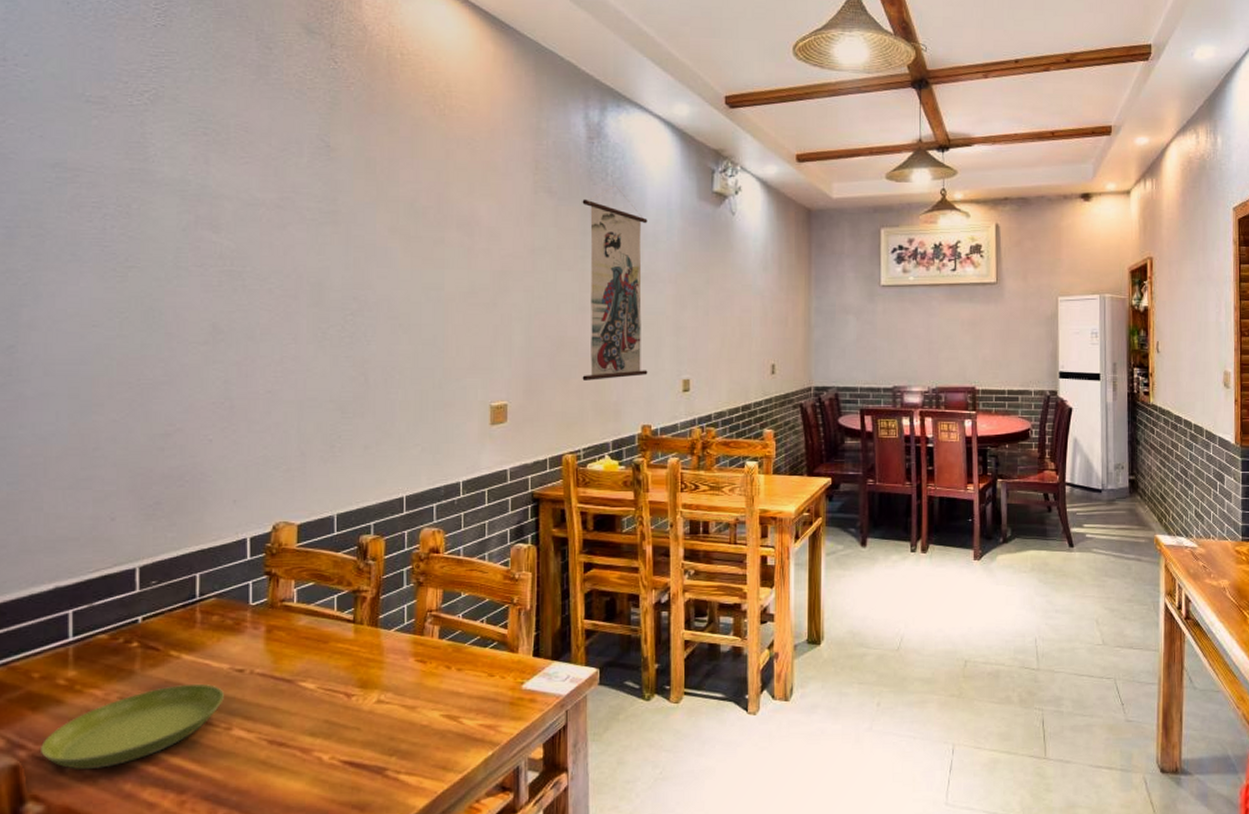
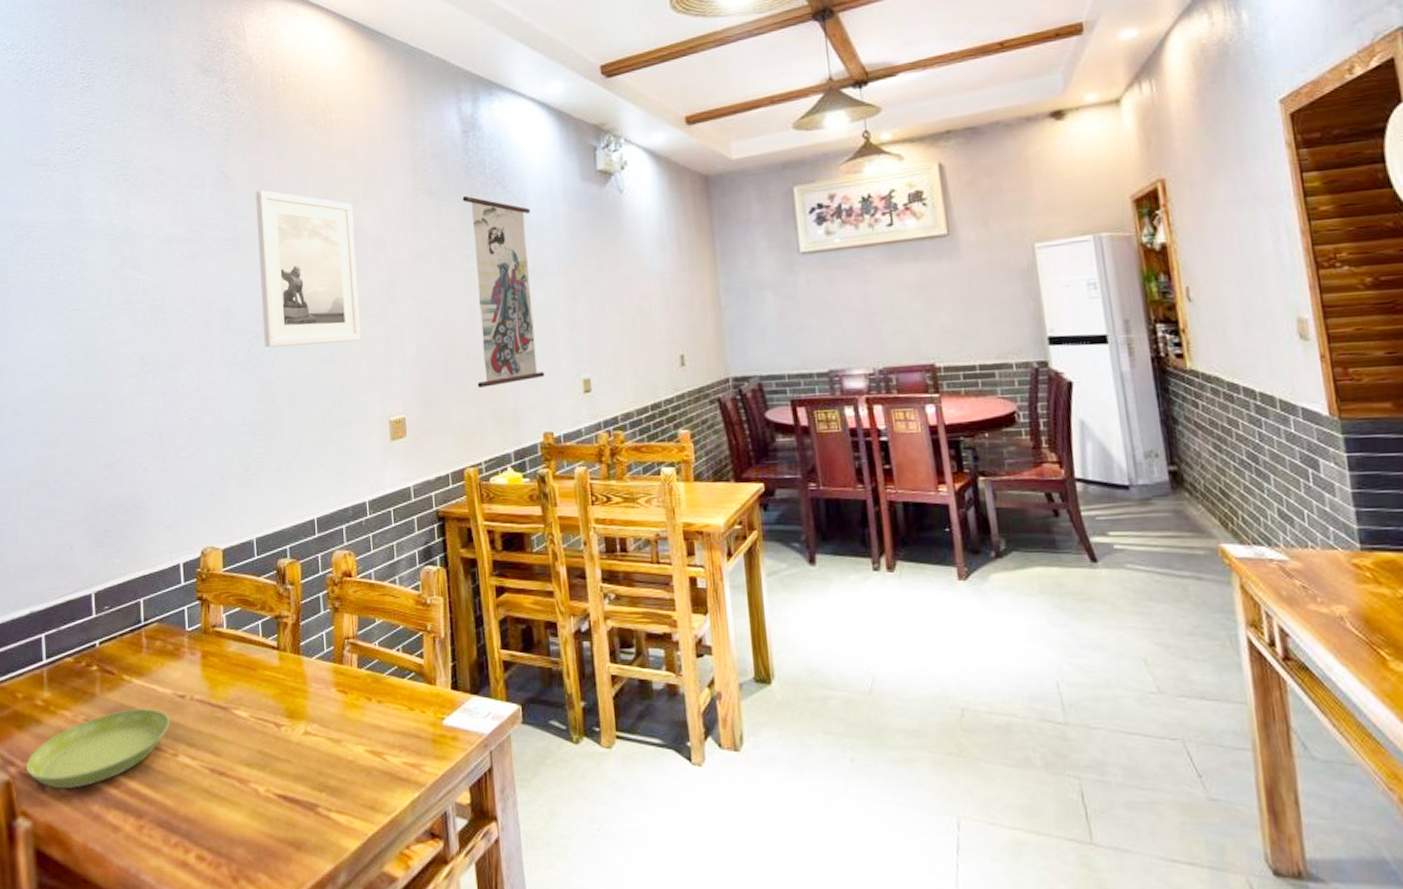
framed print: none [360,166,468,328] -> present [255,190,361,348]

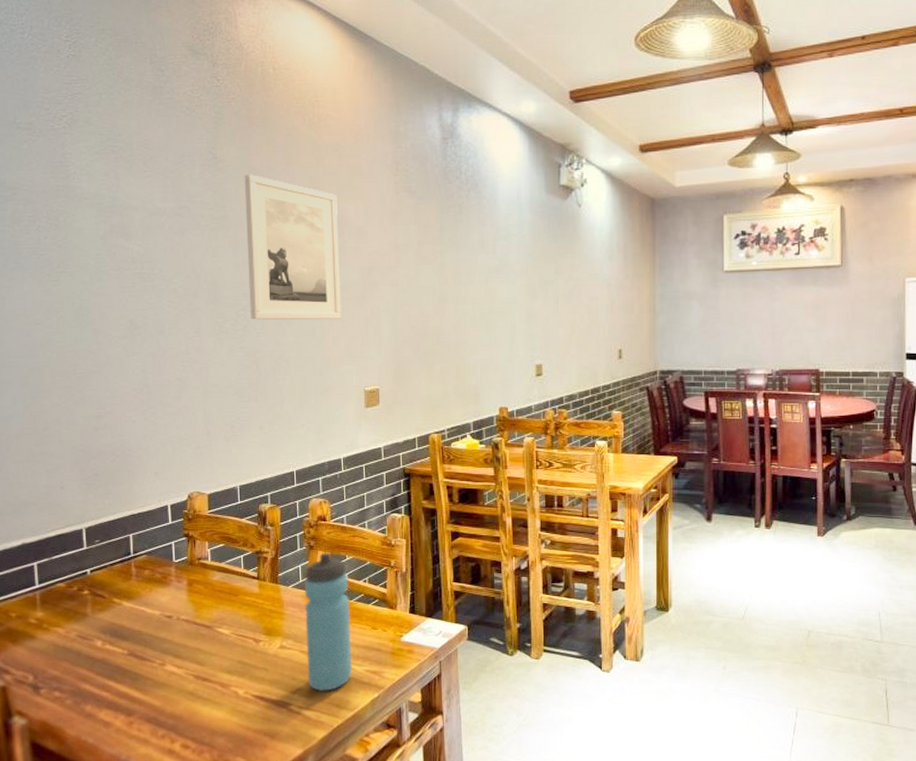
saucer: present [26,708,170,789] -> none [21,626,158,693]
water bottle: none [330,615,388,791] -> present [305,552,353,692]
wall scroll: present [462,178,545,388] -> none [439,183,503,366]

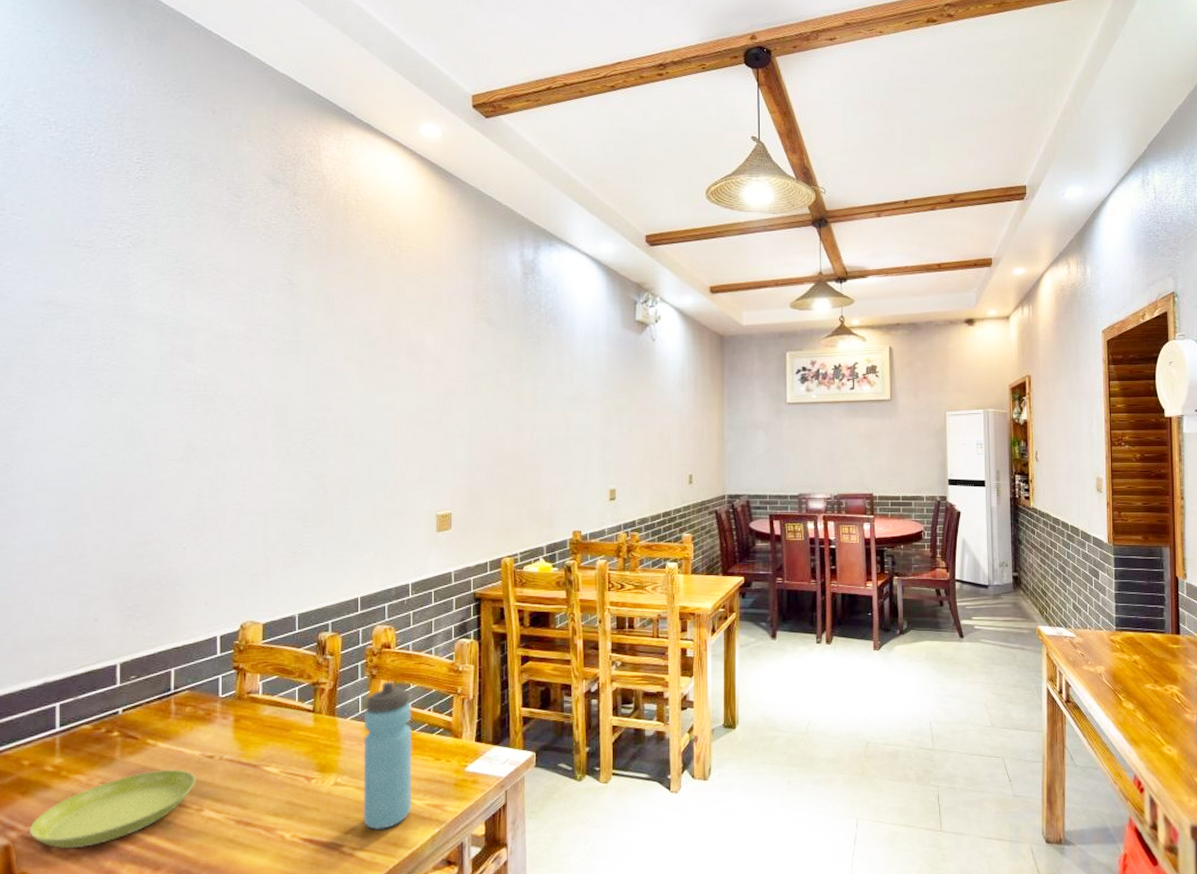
saucer: none [21,626,158,693] -> present [30,768,196,849]
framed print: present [244,174,341,320] -> none [319,300,416,445]

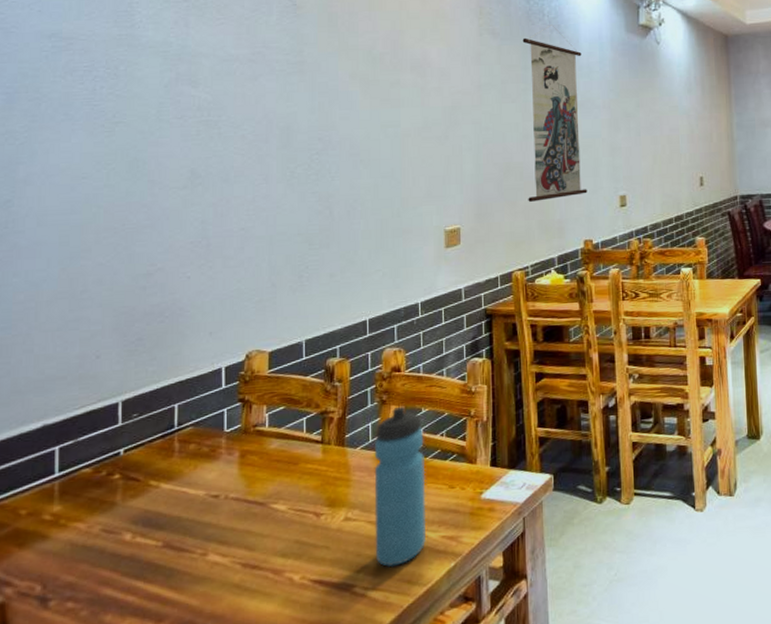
saucer: present [30,768,196,849] -> none [26,510,200,605]
wall scroll: none [518,316,578,491] -> present [522,25,587,202]

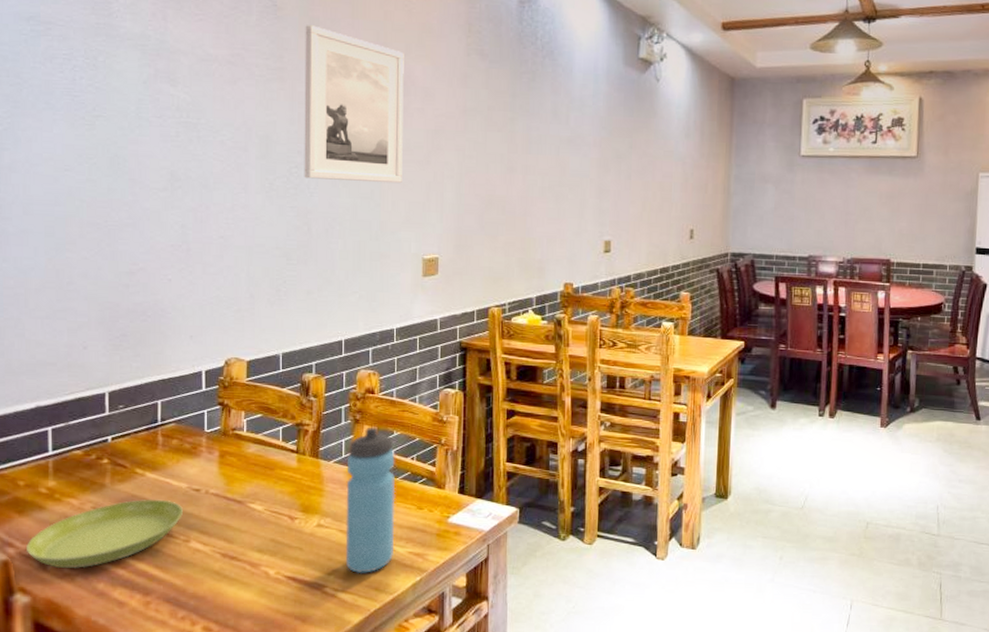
saucer: none [26,510,200,605] -> present [27,499,183,569]
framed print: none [324,20,422,164] -> present [304,25,404,184]
wall scroll: present [522,25,587,202] -> none [509,50,575,238]

